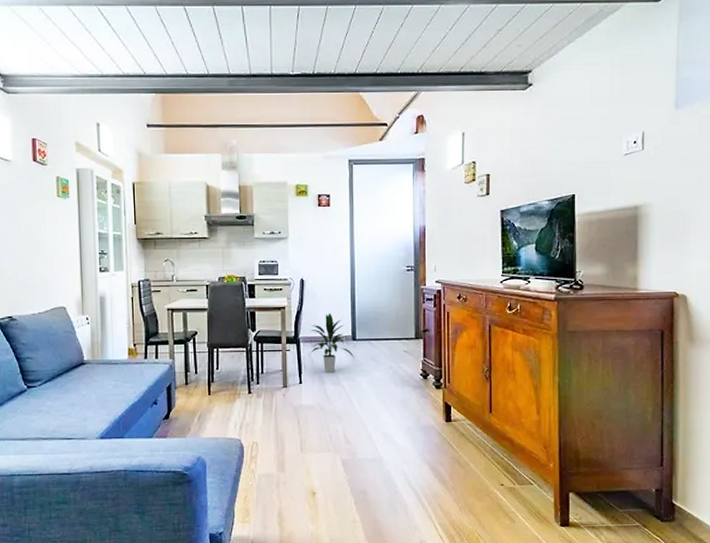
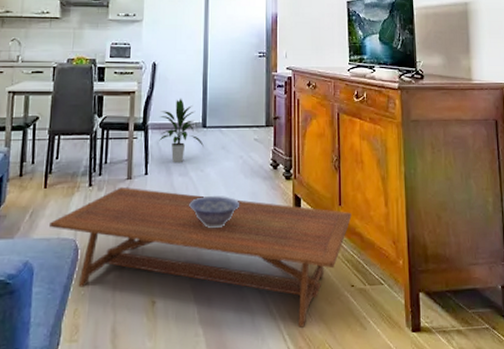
coffee table: none [216,394,502,519] -> present [49,186,352,328]
decorative bowl: none [342,403,391,432] -> present [189,196,240,229]

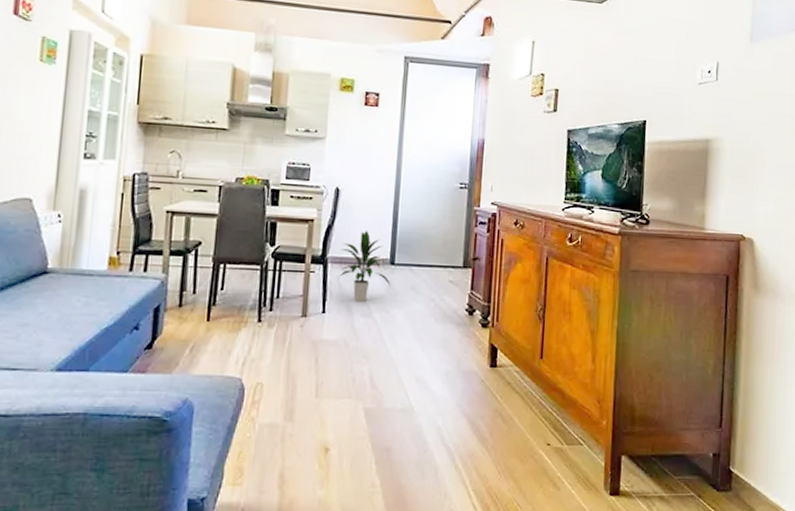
coffee table: present [49,186,352,328] -> none [212,324,554,484]
decorative bowl: present [189,196,240,229] -> none [371,340,429,376]

